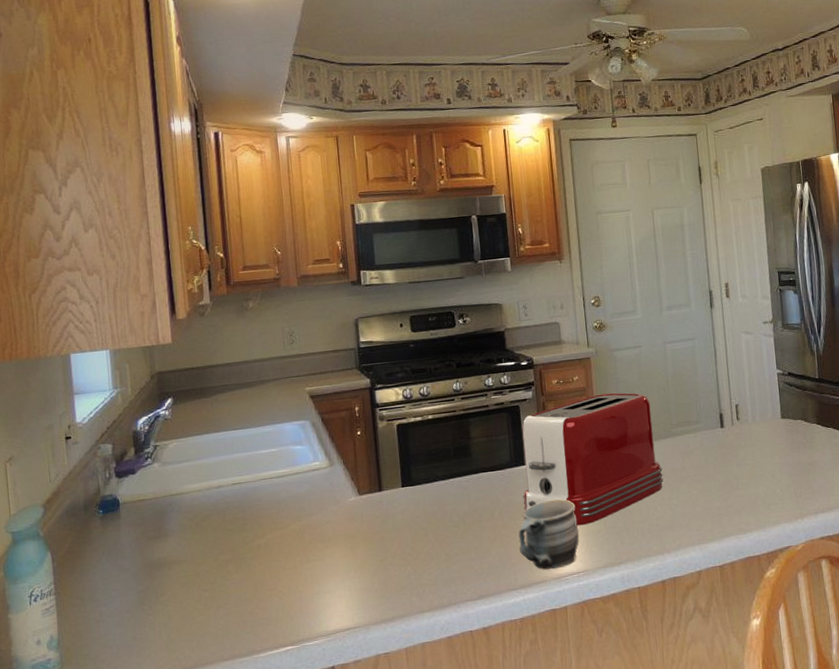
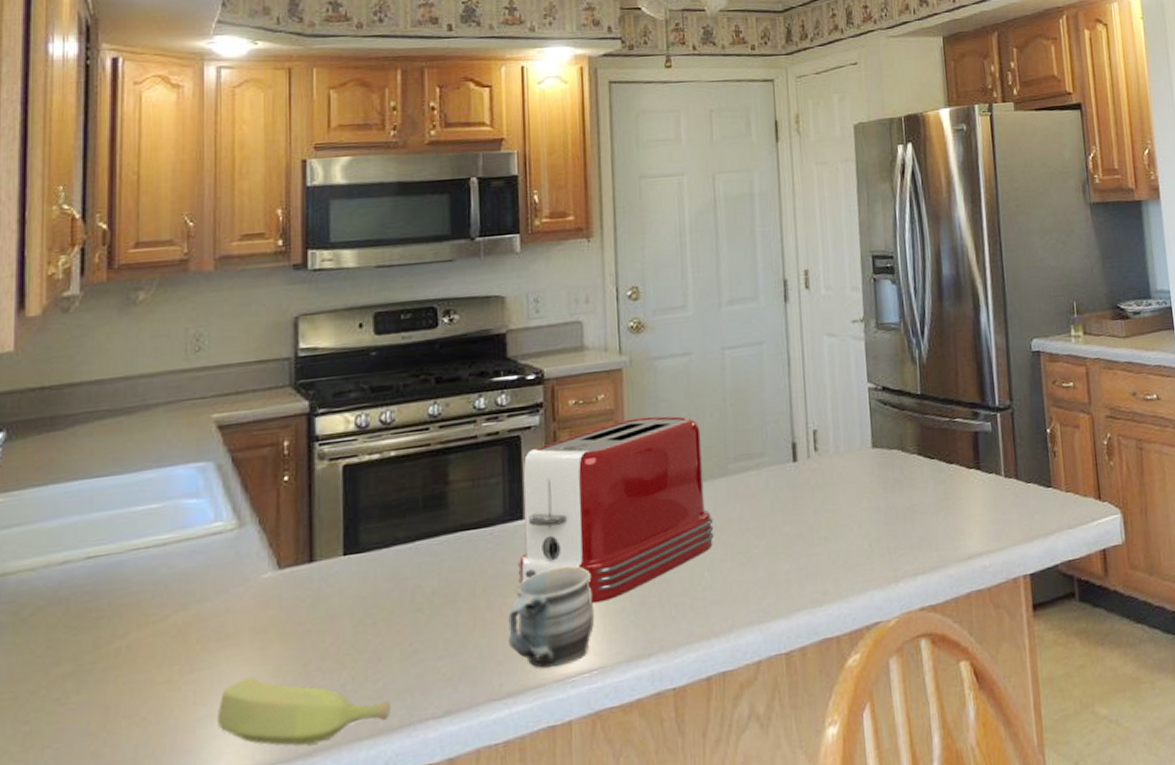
banana: none [327,567,441,614] -> present [216,677,390,746]

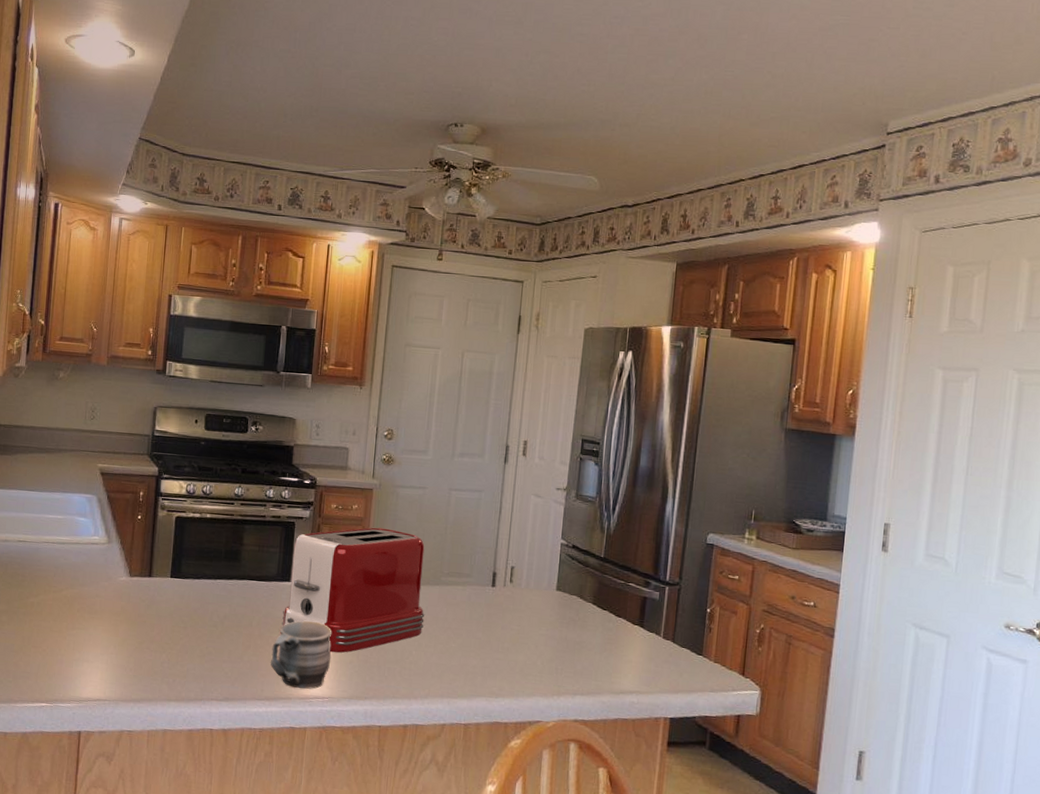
banana: present [216,677,390,746] -> none [85,641,190,695]

